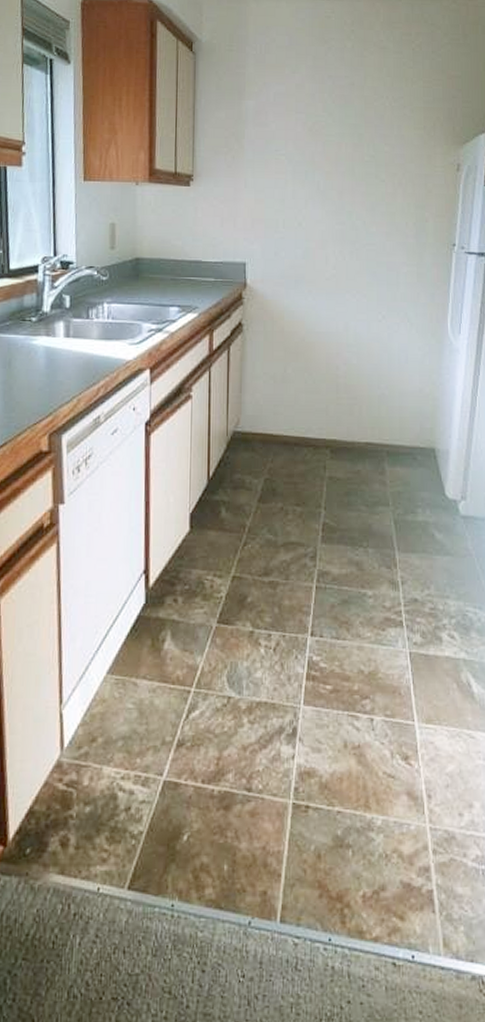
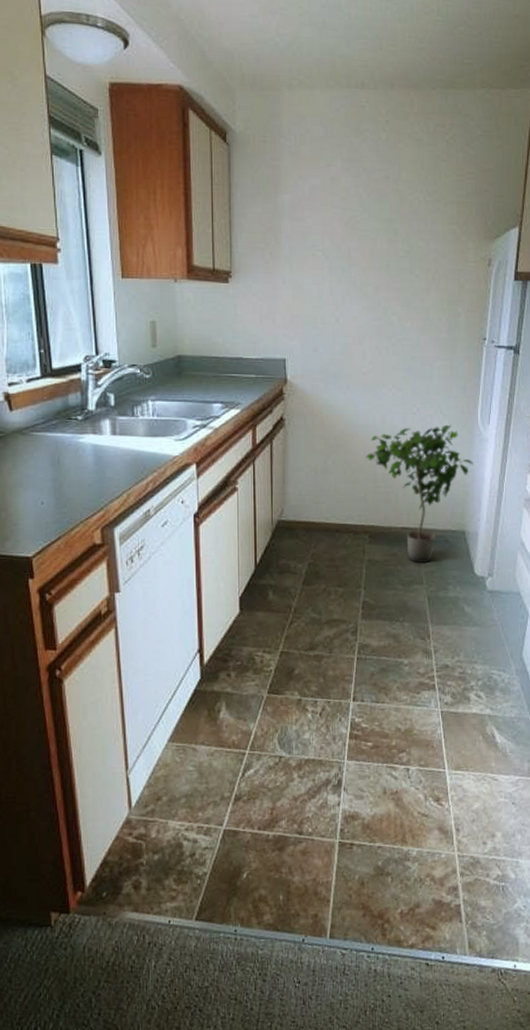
potted plant: none [327,333,443,482] -> present [365,424,473,563]

